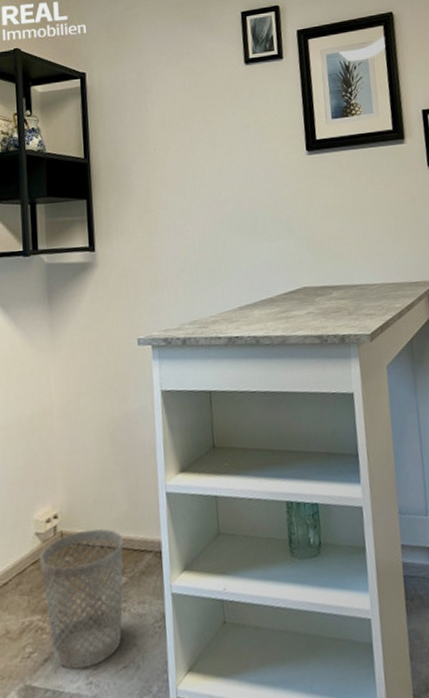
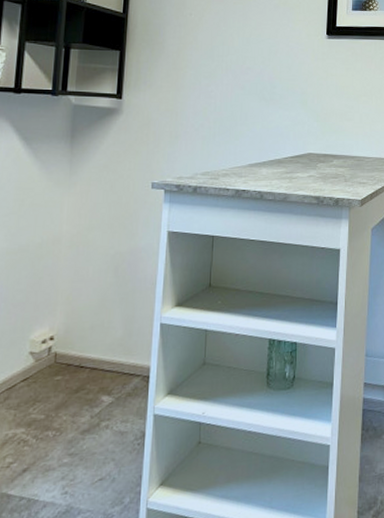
wastebasket: present [40,528,124,670] -> none [31,352,115,480]

